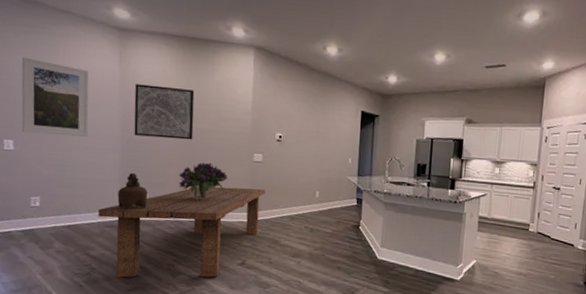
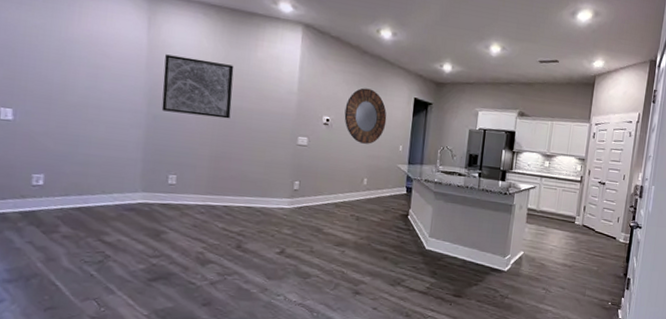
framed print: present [21,56,89,137] -> none [24,14,110,110]
dining table: present [98,186,266,278] -> none [115,169,310,267]
vessel: present [117,172,148,210] -> none [139,151,176,192]
bouquet: present [178,162,228,199] -> none [212,143,269,183]
home mirror: none [295,104,336,158] -> present [344,87,387,144]

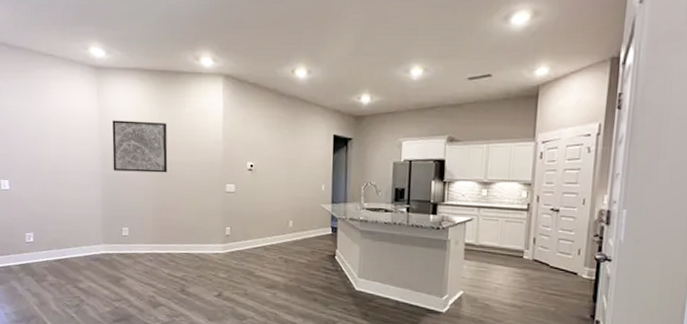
home mirror: present [344,87,387,144] -> none [266,130,308,186]

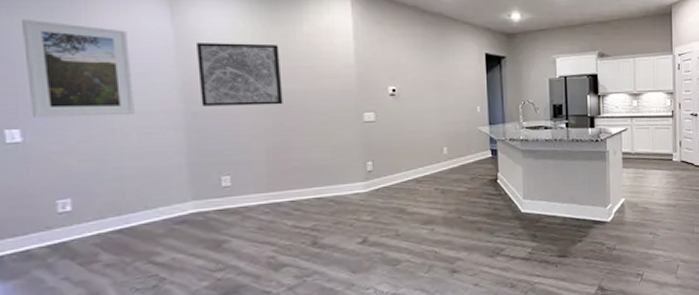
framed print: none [13,101,72,175] -> present [22,18,134,118]

